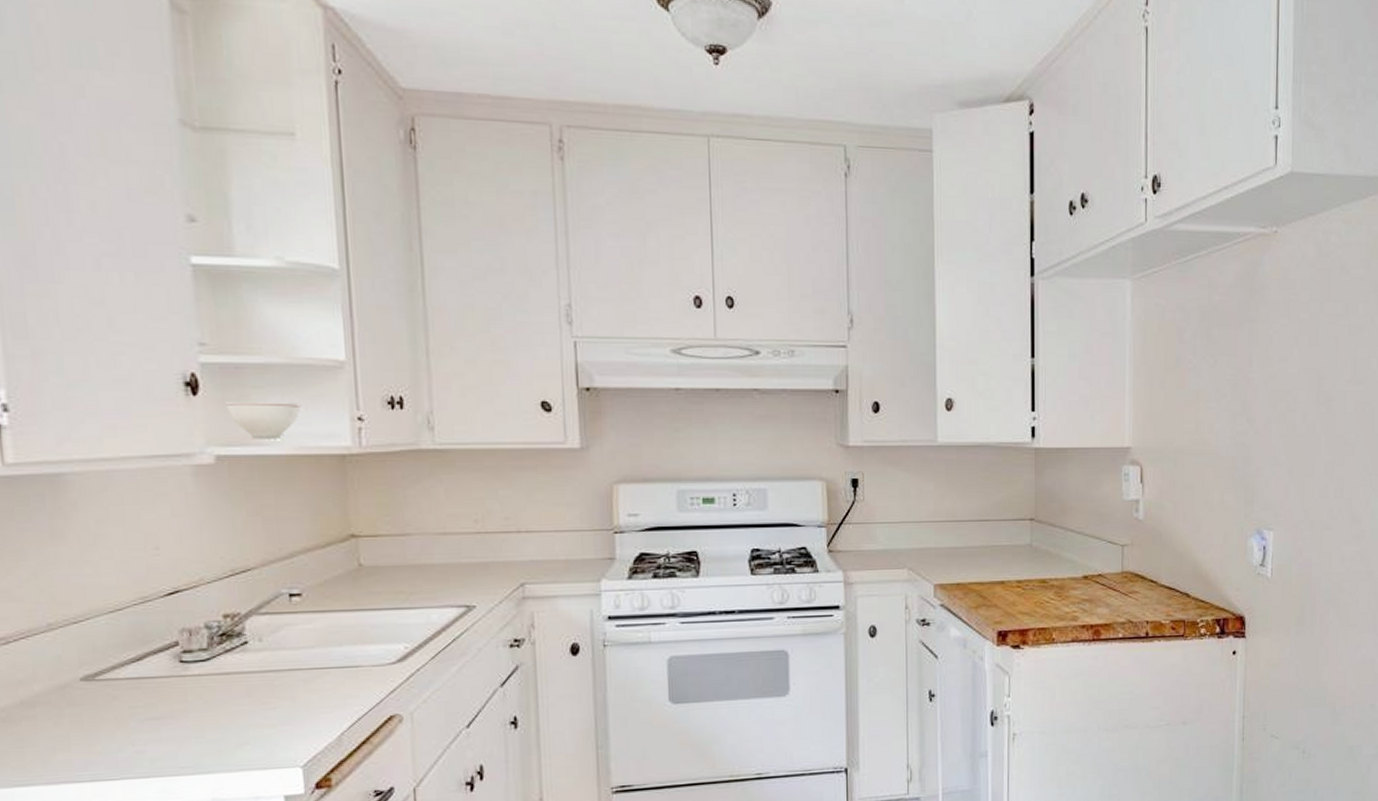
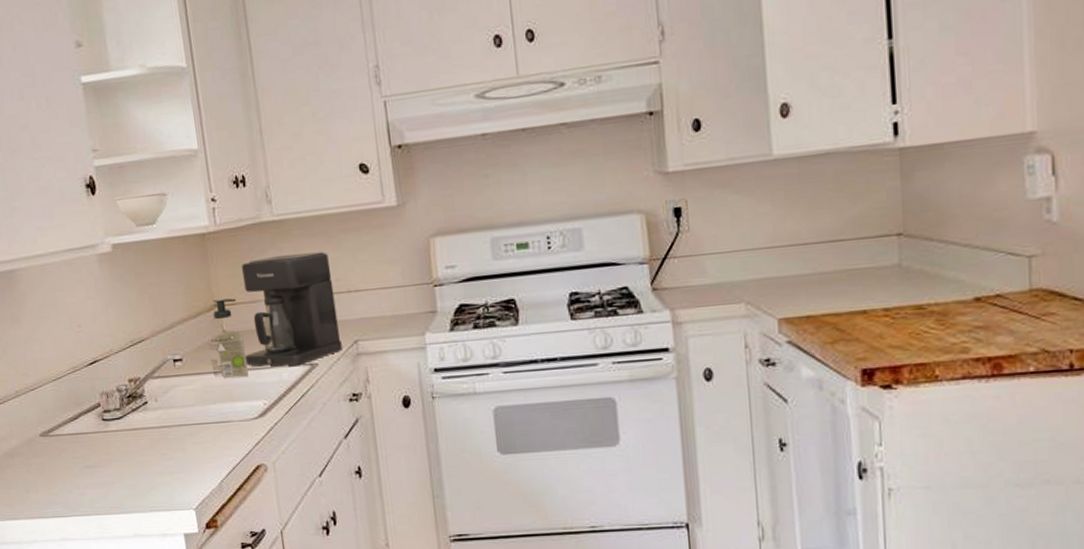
soap dispenser: none [338,529,388,618] -> present [208,298,249,378]
coffee maker: none [385,486,506,607] -> present [241,251,342,366]

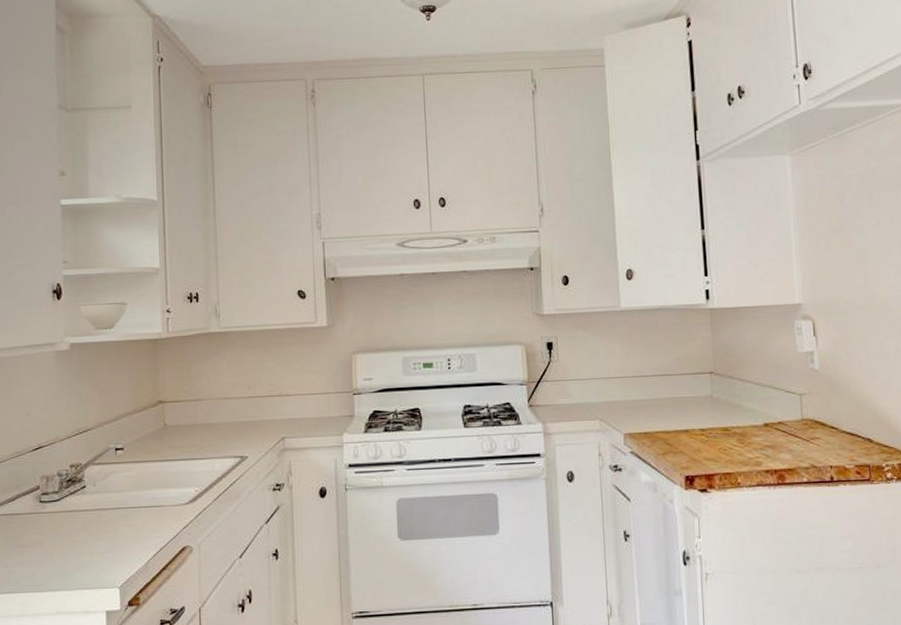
soap dispenser: present [208,298,249,378] -> none [149,396,184,467]
coffee maker: present [241,251,342,366] -> none [182,360,270,458]

